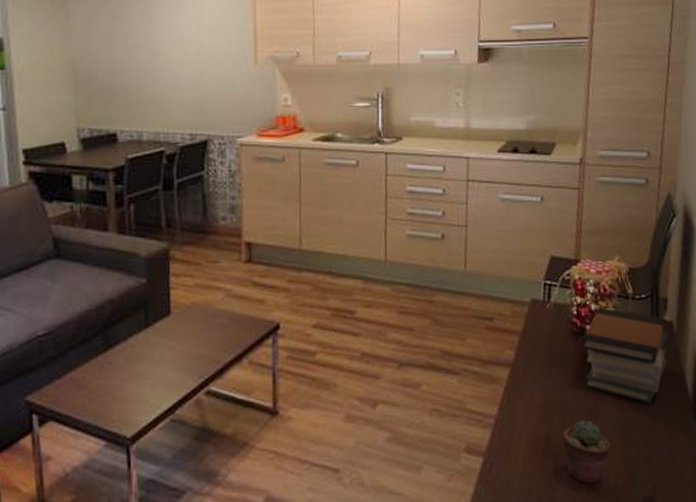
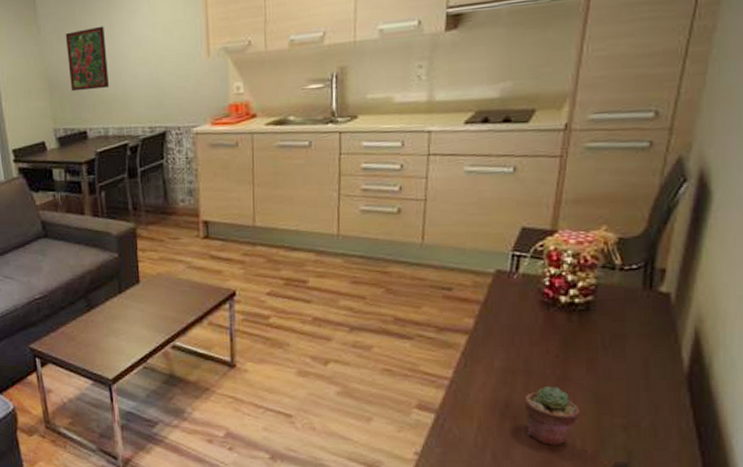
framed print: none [98,19,147,88] -> present [65,25,110,92]
book stack: present [582,307,669,404] -> none [553,277,664,375]

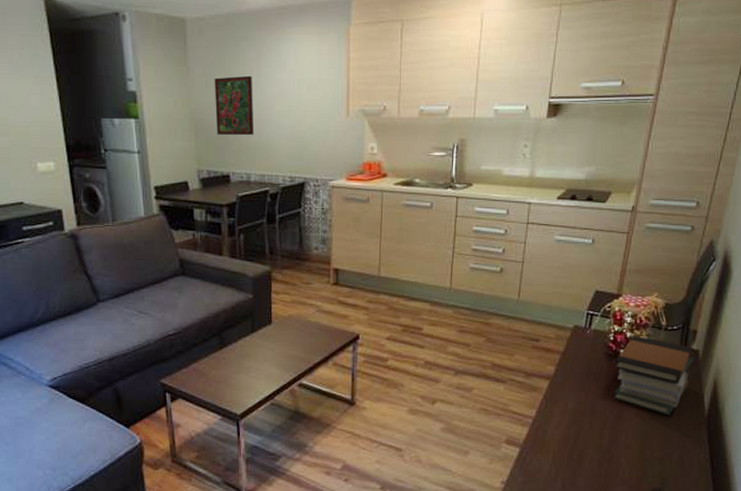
potted succulent: present [524,387,580,445] -> none [589,425,630,474]
book stack: none [553,277,664,375] -> present [613,335,694,416]

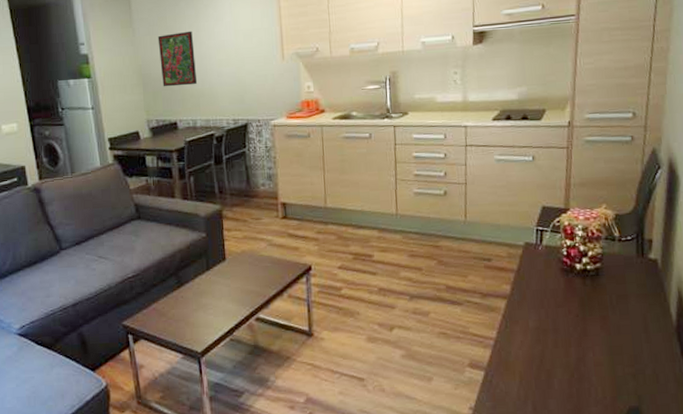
book stack: present [613,335,694,416] -> none [572,248,654,329]

